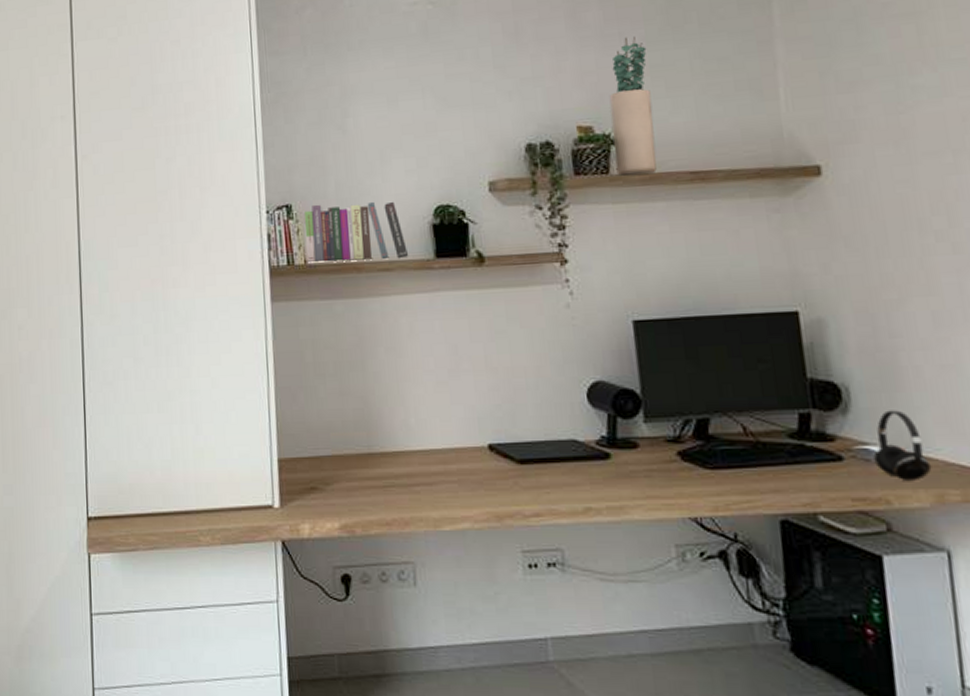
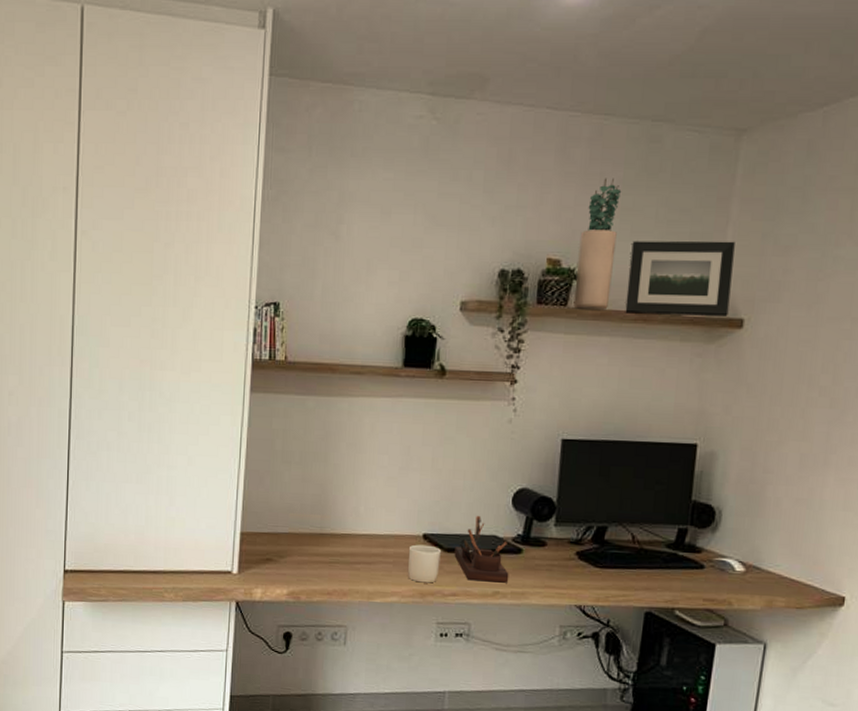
books: present [304,201,409,263] -> none [287,306,380,364]
mug: none [473,457,515,503] -> present [407,544,442,583]
desk organizer: none [528,418,601,496] -> present [454,516,509,583]
picture frame: none [670,84,801,174] -> present [625,241,735,316]
headphones: present [873,410,932,482] -> none [727,531,770,589]

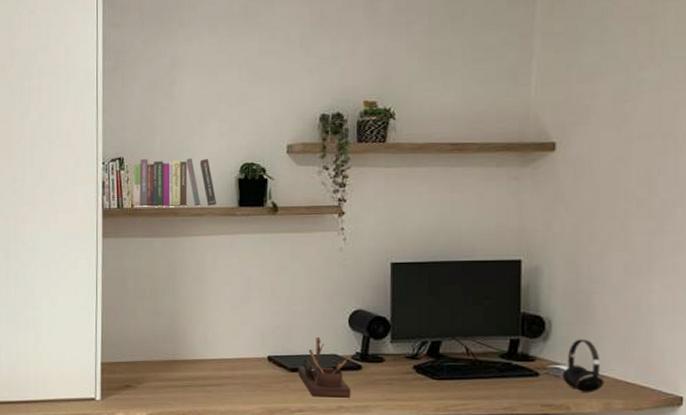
books: none [287,306,380,364] -> present [133,157,217,207]
mug: present [407,544,442,583] -> none [255,366,286,401]
vase: present [573,178,622,311] -> none [392,25,428,145]
picture frame: present [625,241,735,316] -> none [441,72,540,145]
headphones: none [727,531,770,589] -> present [562,339,605,394]

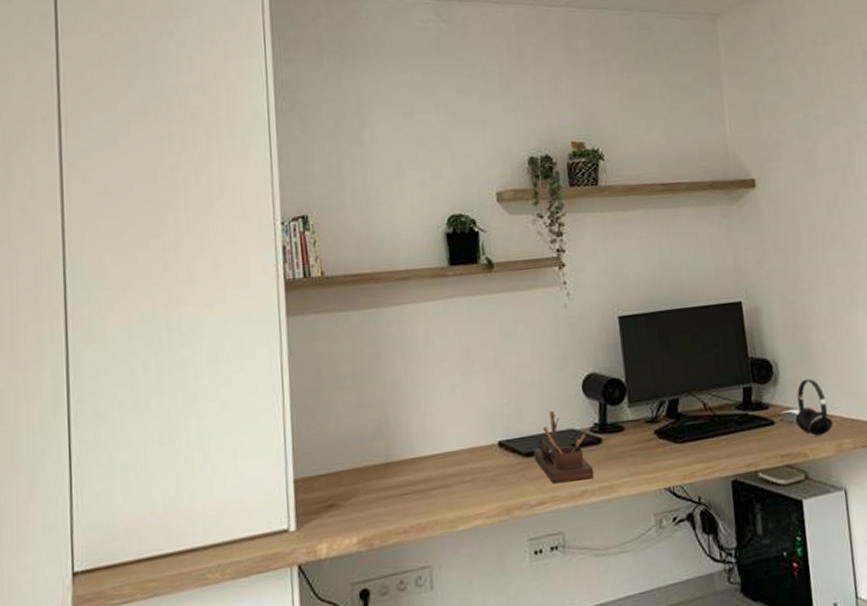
books: present [133,157,217,207] -> none [321,211,424,275]

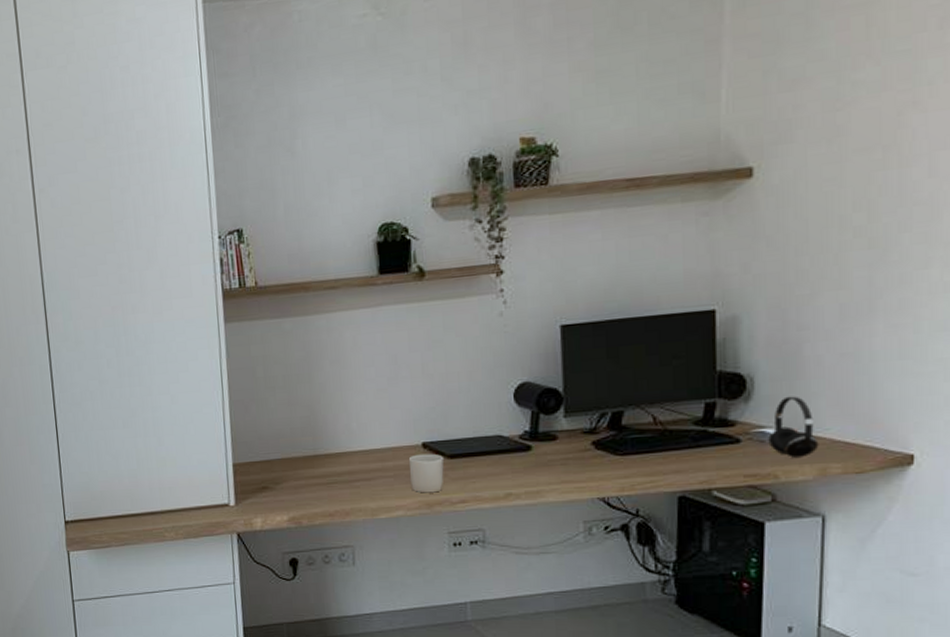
mug: none [485,453,522,498] -> present [408,453,445,493]
desk organizer: present [533,411,595,483] -> none [457,417,521,485]

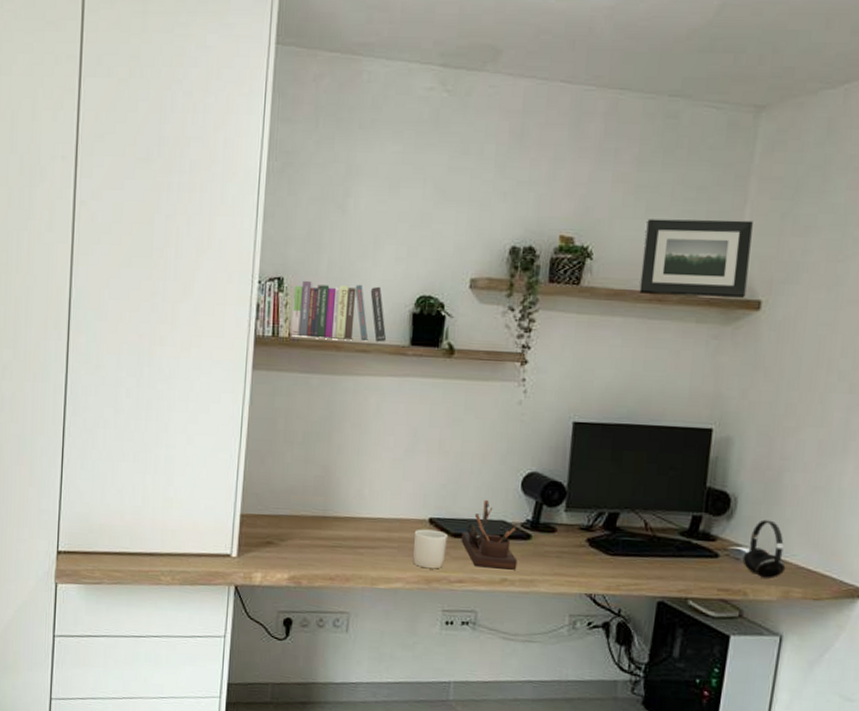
books: none [255,221,354,285] -> present [291,281,387,342]
desk organizer: none [457,417,521,485] -> present [461,500,518,570]
picture frame: none [613,85,734,182] -> present [639,219,753,298]

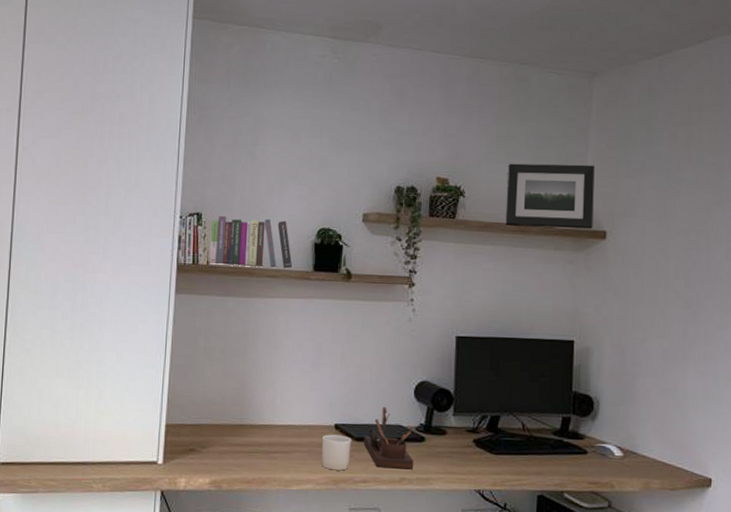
headphones: present [742,519,786,580] -> none [608,419,645,473]

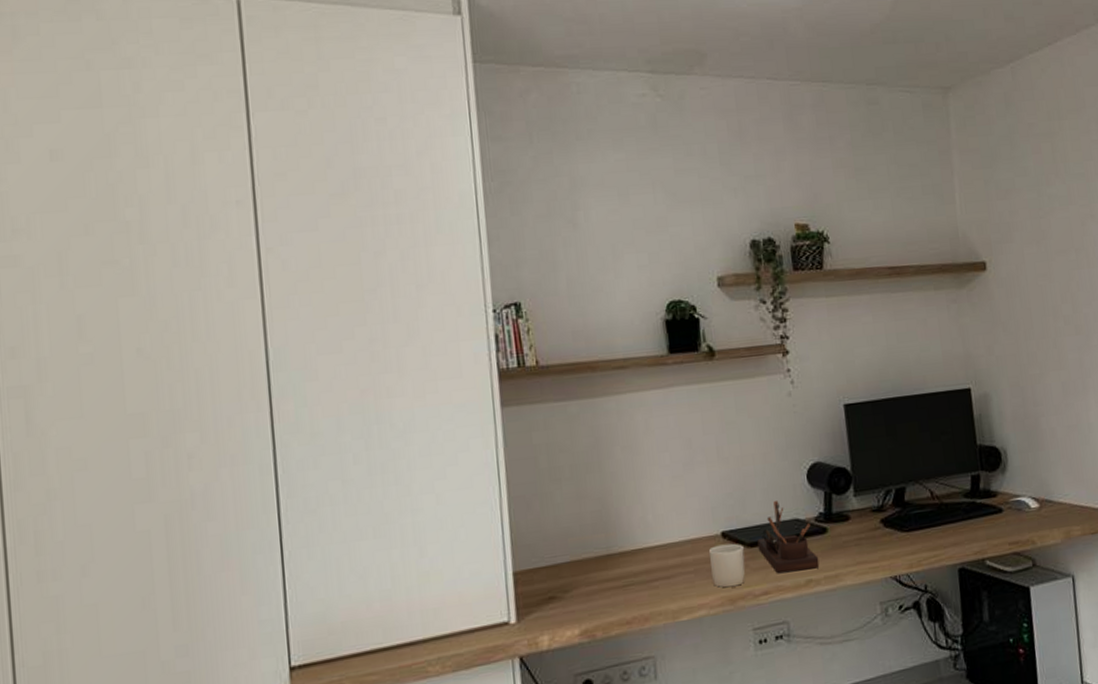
books: present [209,216,293,269] -> none [535,297,643,364]
picture frame: present [505,163,595,229] -> none [872,190,971,269]

